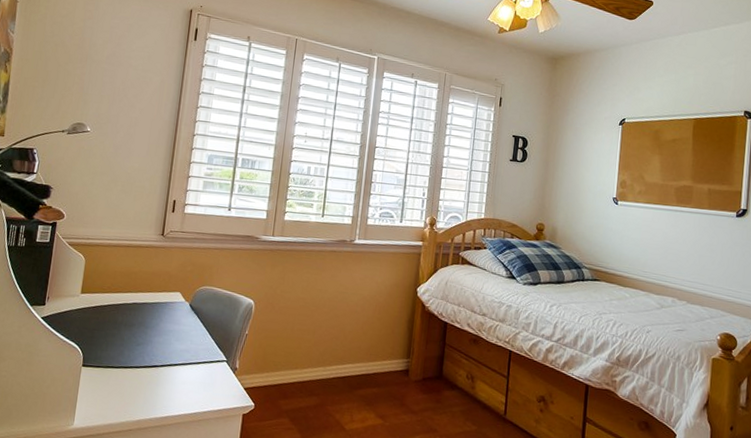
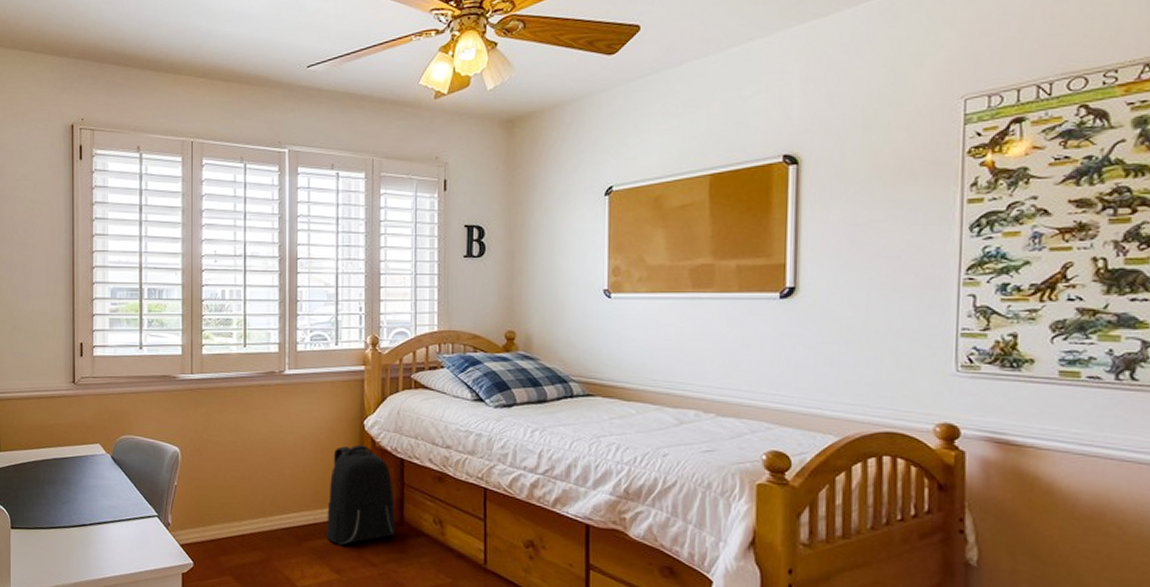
backpack: none [376,308,436,394] -> present [327,444,396,545]

